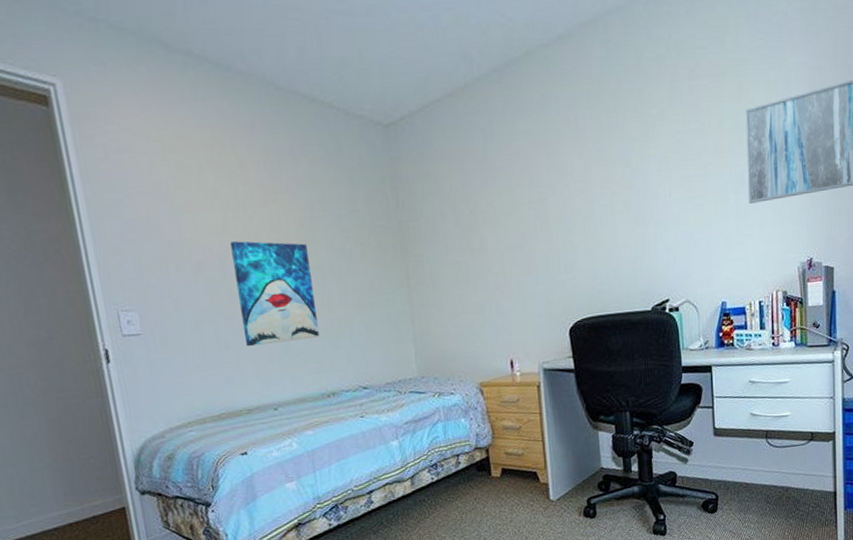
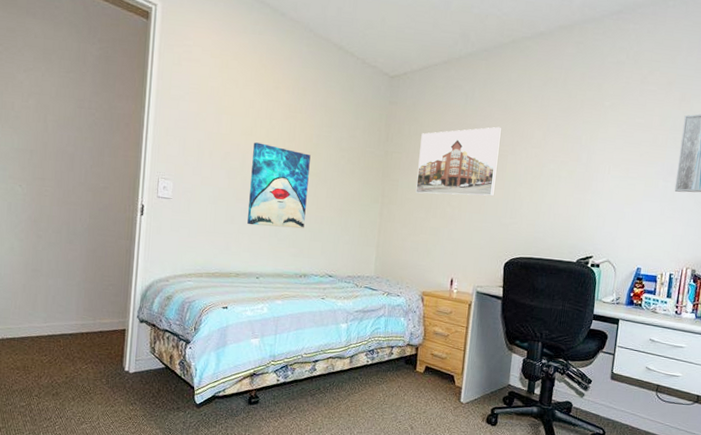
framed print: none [438,164,541,266] -> present [415,126,501,196]

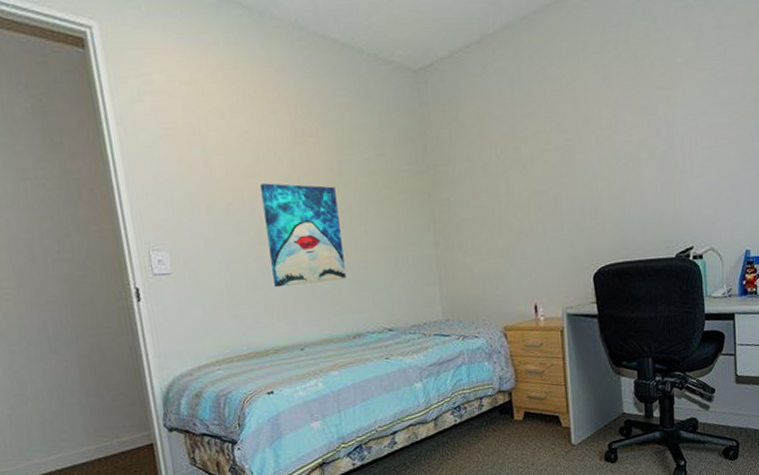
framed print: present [415,126,501,196] -> none [466,111,566,210]

